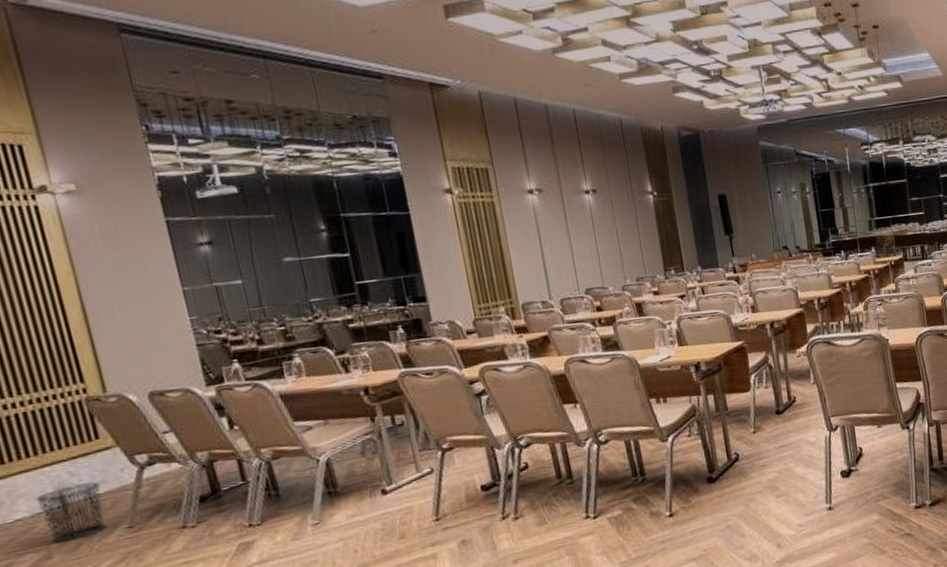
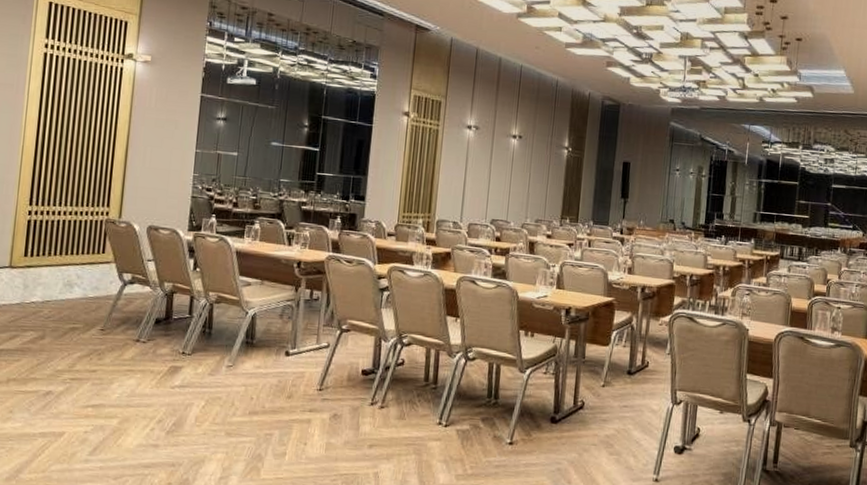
waste bin: present [35,481,107,543] -> none [49,284,94,330]

